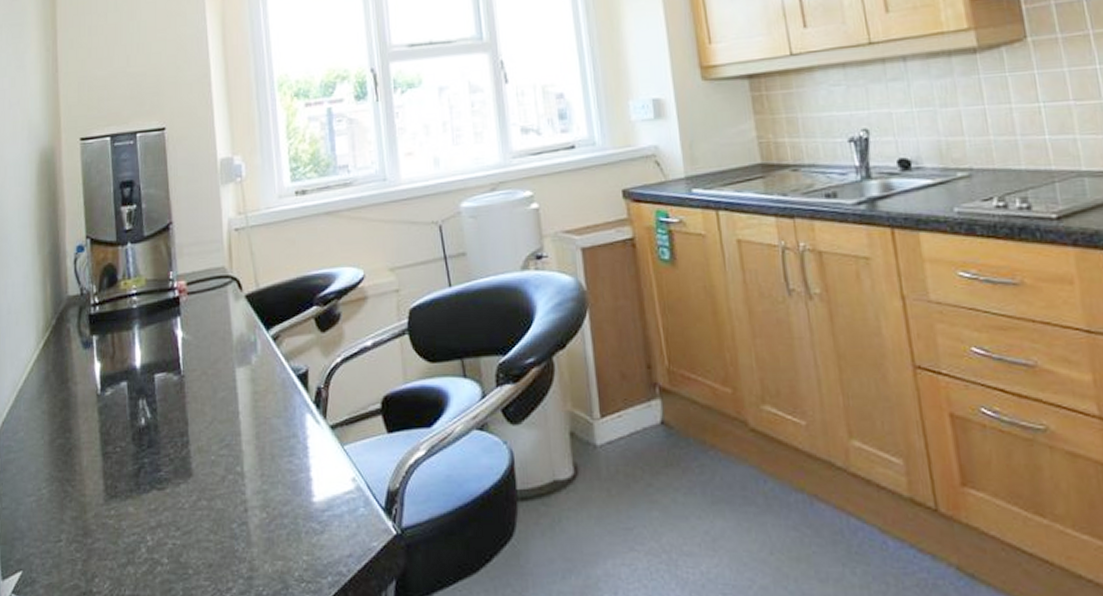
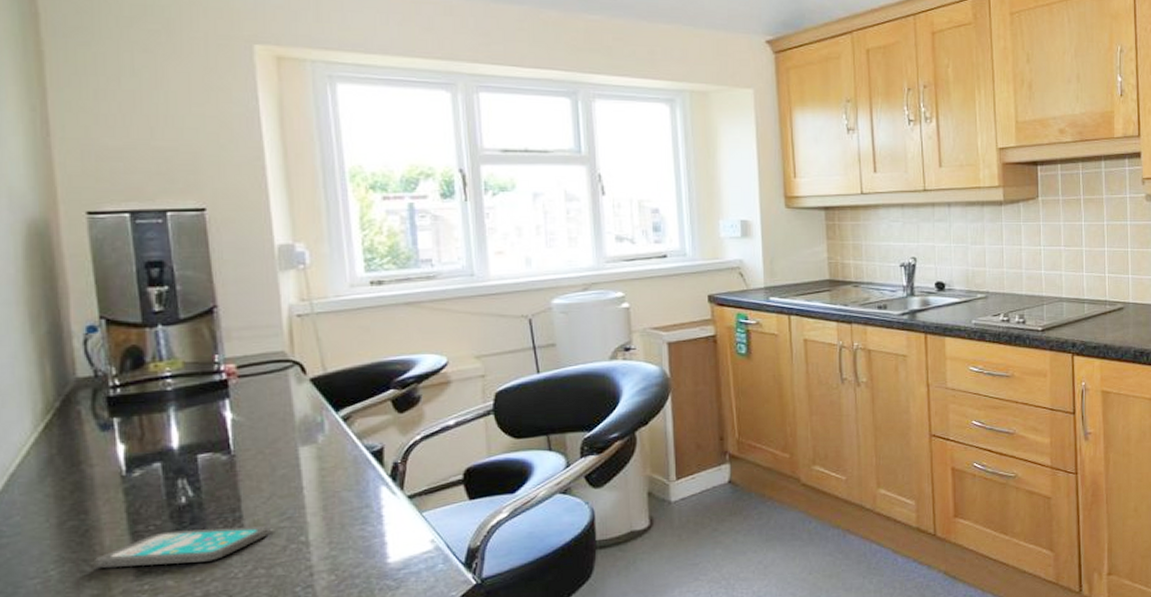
smartphone: none [75,453,210,489] -> present [95,526,269,568]

